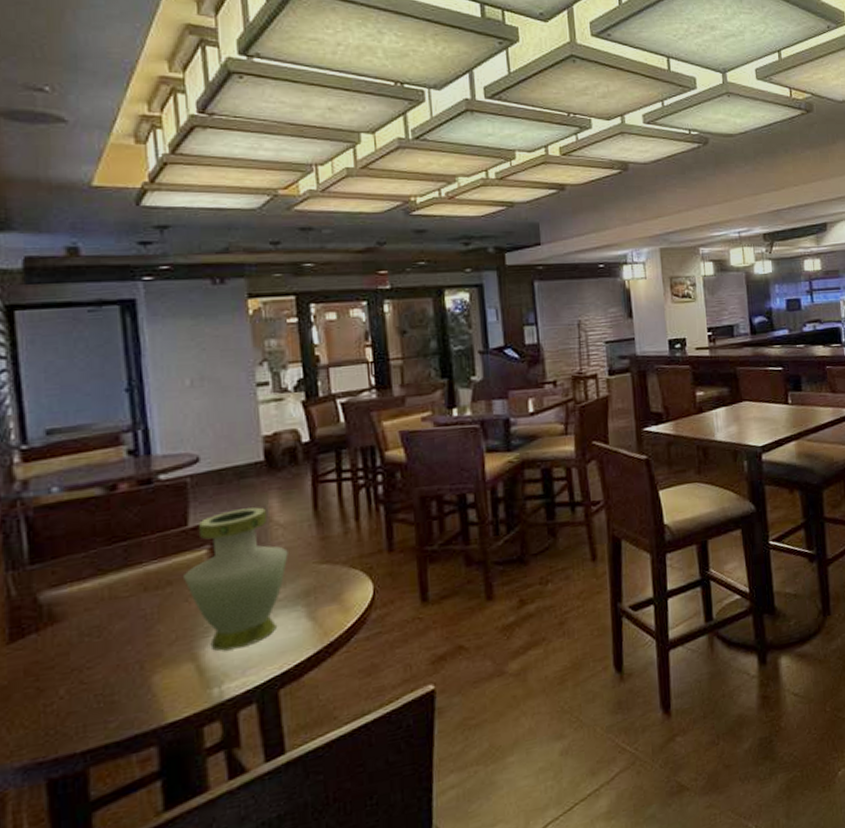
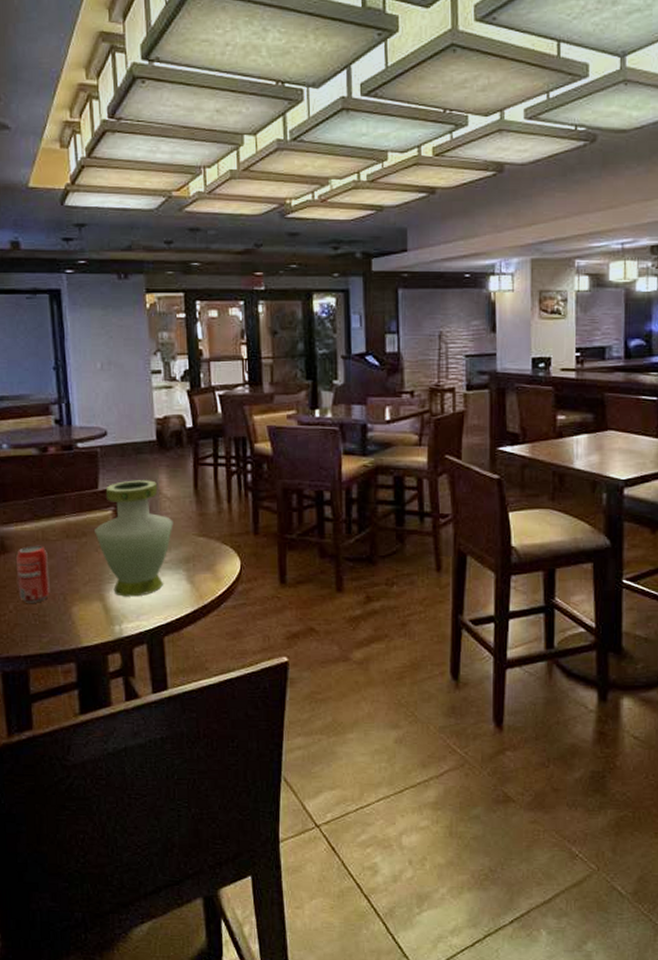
beverage can: none [69,605,121,683] -> present [15,545,50,603]

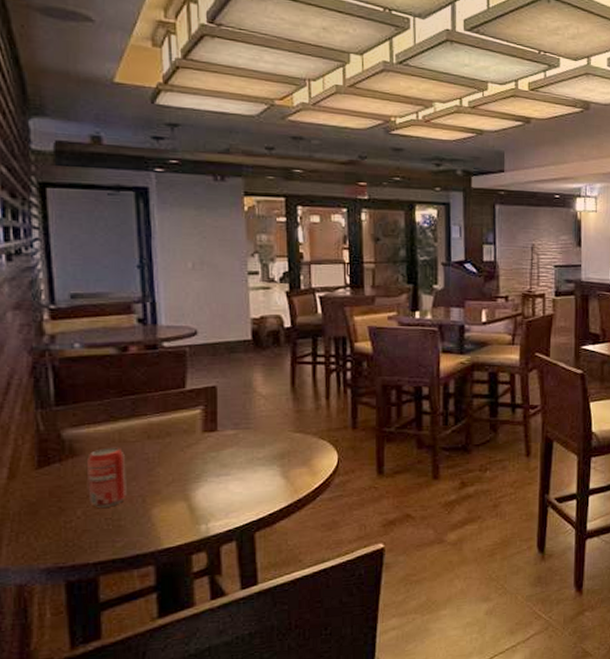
vase: present [93,480,173,597] -> none [179,379,268,495]

